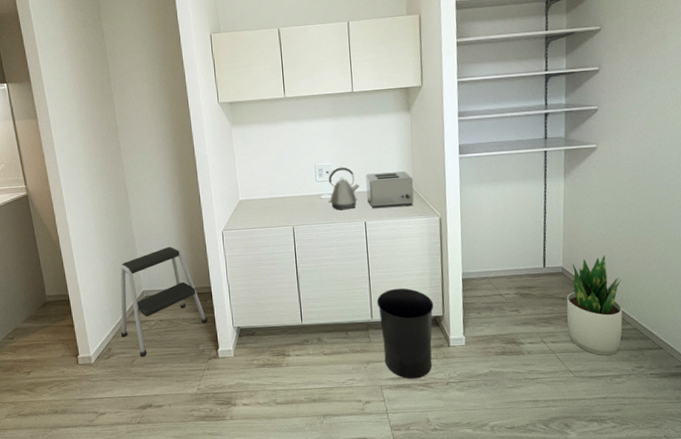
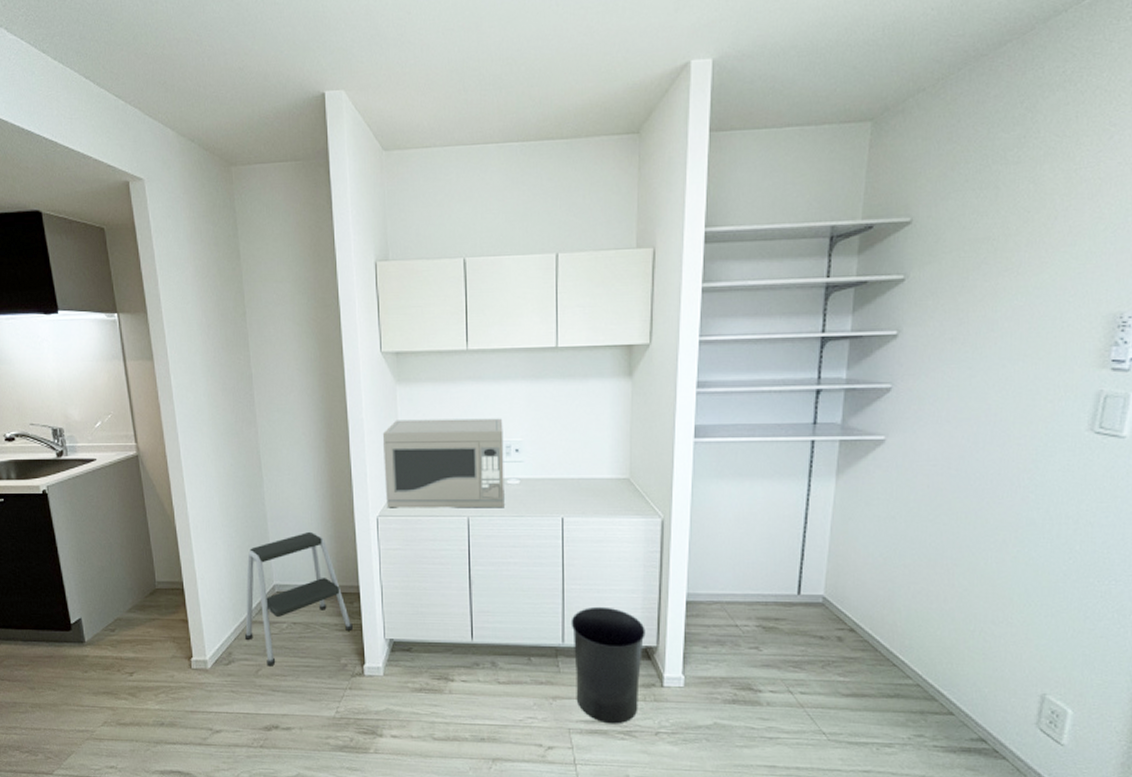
microwave: none [223,148,321,224] -> present [382,418,505,508]
kettle: present [328,167,360,210] -> none [516,444,558,501]
toaster: present [366,171,414,209] -> none [566,456,630,502]
planter: present [566,255,623,356] -> none [825,584,905,717]

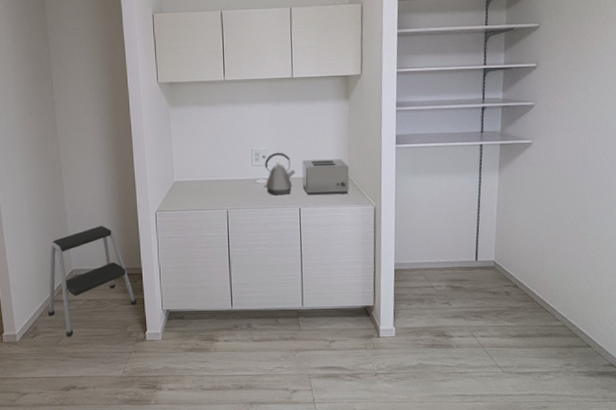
microwave: present [382,418,505,508] -> none [159,132,255,205]
kettle: none [516,444,558,501] -> present [264,152,296,196]
toaster: none [566,456,630,502] -> present [301,159,350,196]
waste bin: present [571,606,645,724] -> none [308,276,365,369]

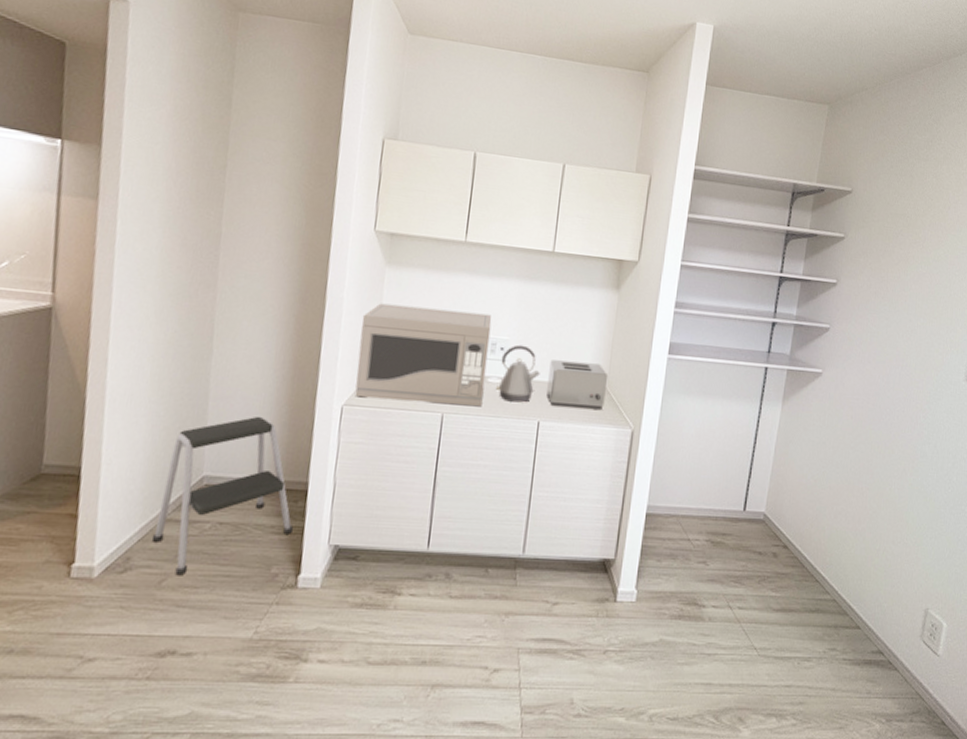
microwave: none [159,132,255,205] -> present [355,303,492,407]

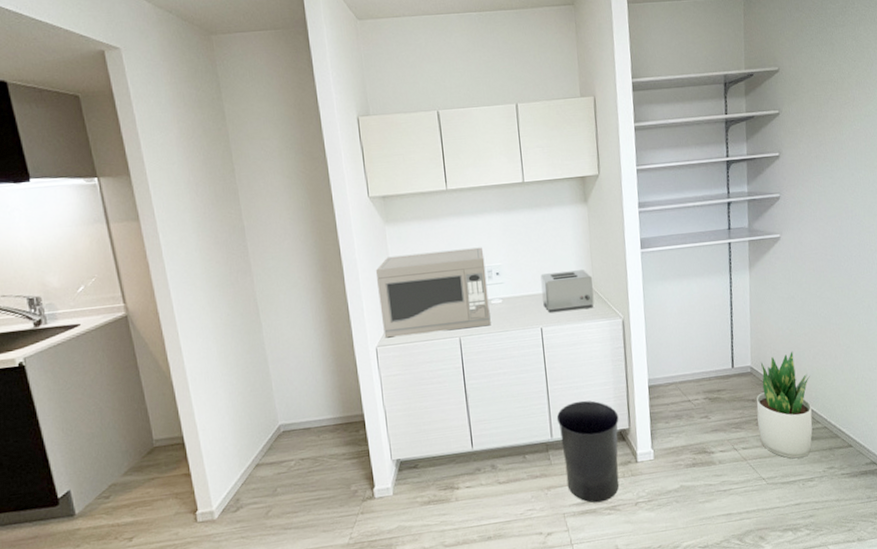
step stool: present [151,416,293,576] -> none [250,369,360,506]
kettle: present [496,344,540,403] -> none [498,267,534,317]
waste bin: none [529,515,606,643] -> present [556,400,619,503]
planter: none [759,504,827,631] -> present [756,351,813,459]

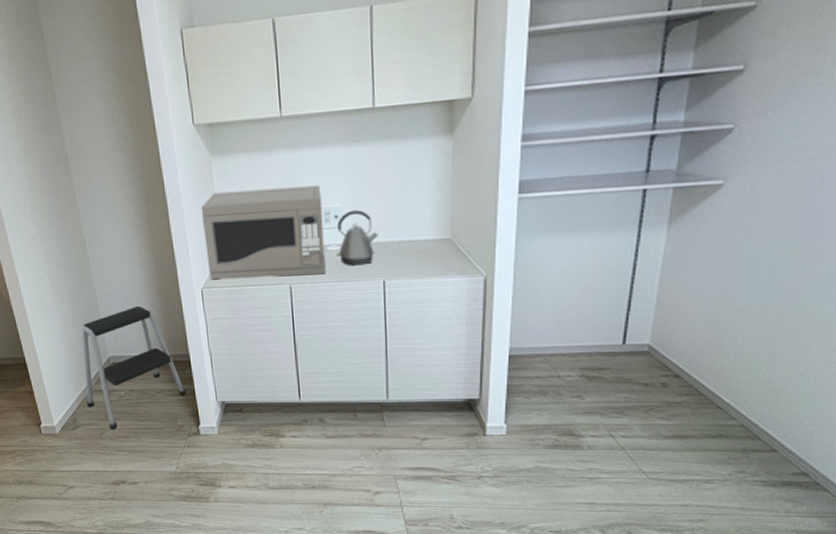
step stool: none [250,369,360,506] -> present [81,305,186,430]
kettle: none [498,267,534,317] -> present [337,209,378,266]
toaster: present [540,270,594,314] -> none [386,216,452,265]
waste bin: present [556,400,619,503] -> none [394,363,468,470]
planter: present [756,351,813,459] -> none [647,331,733,456]

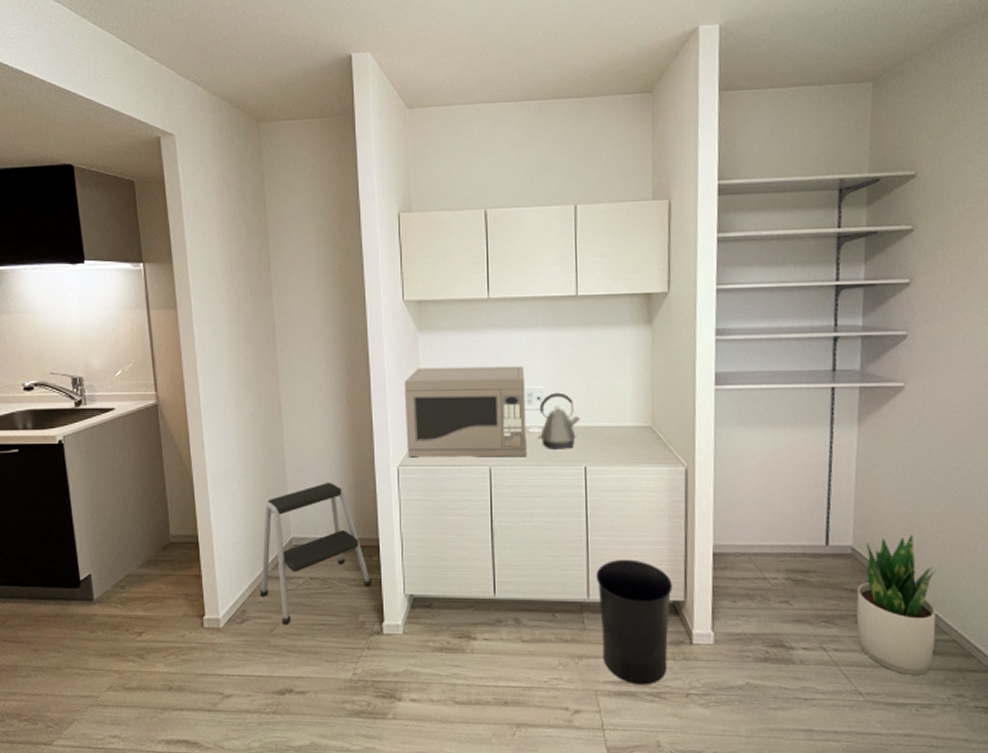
waste bin: none [394,363,468,470] -> present [595,559,673,685]
planter: none [647,331,733,456] -> present [856,534,936,675]

